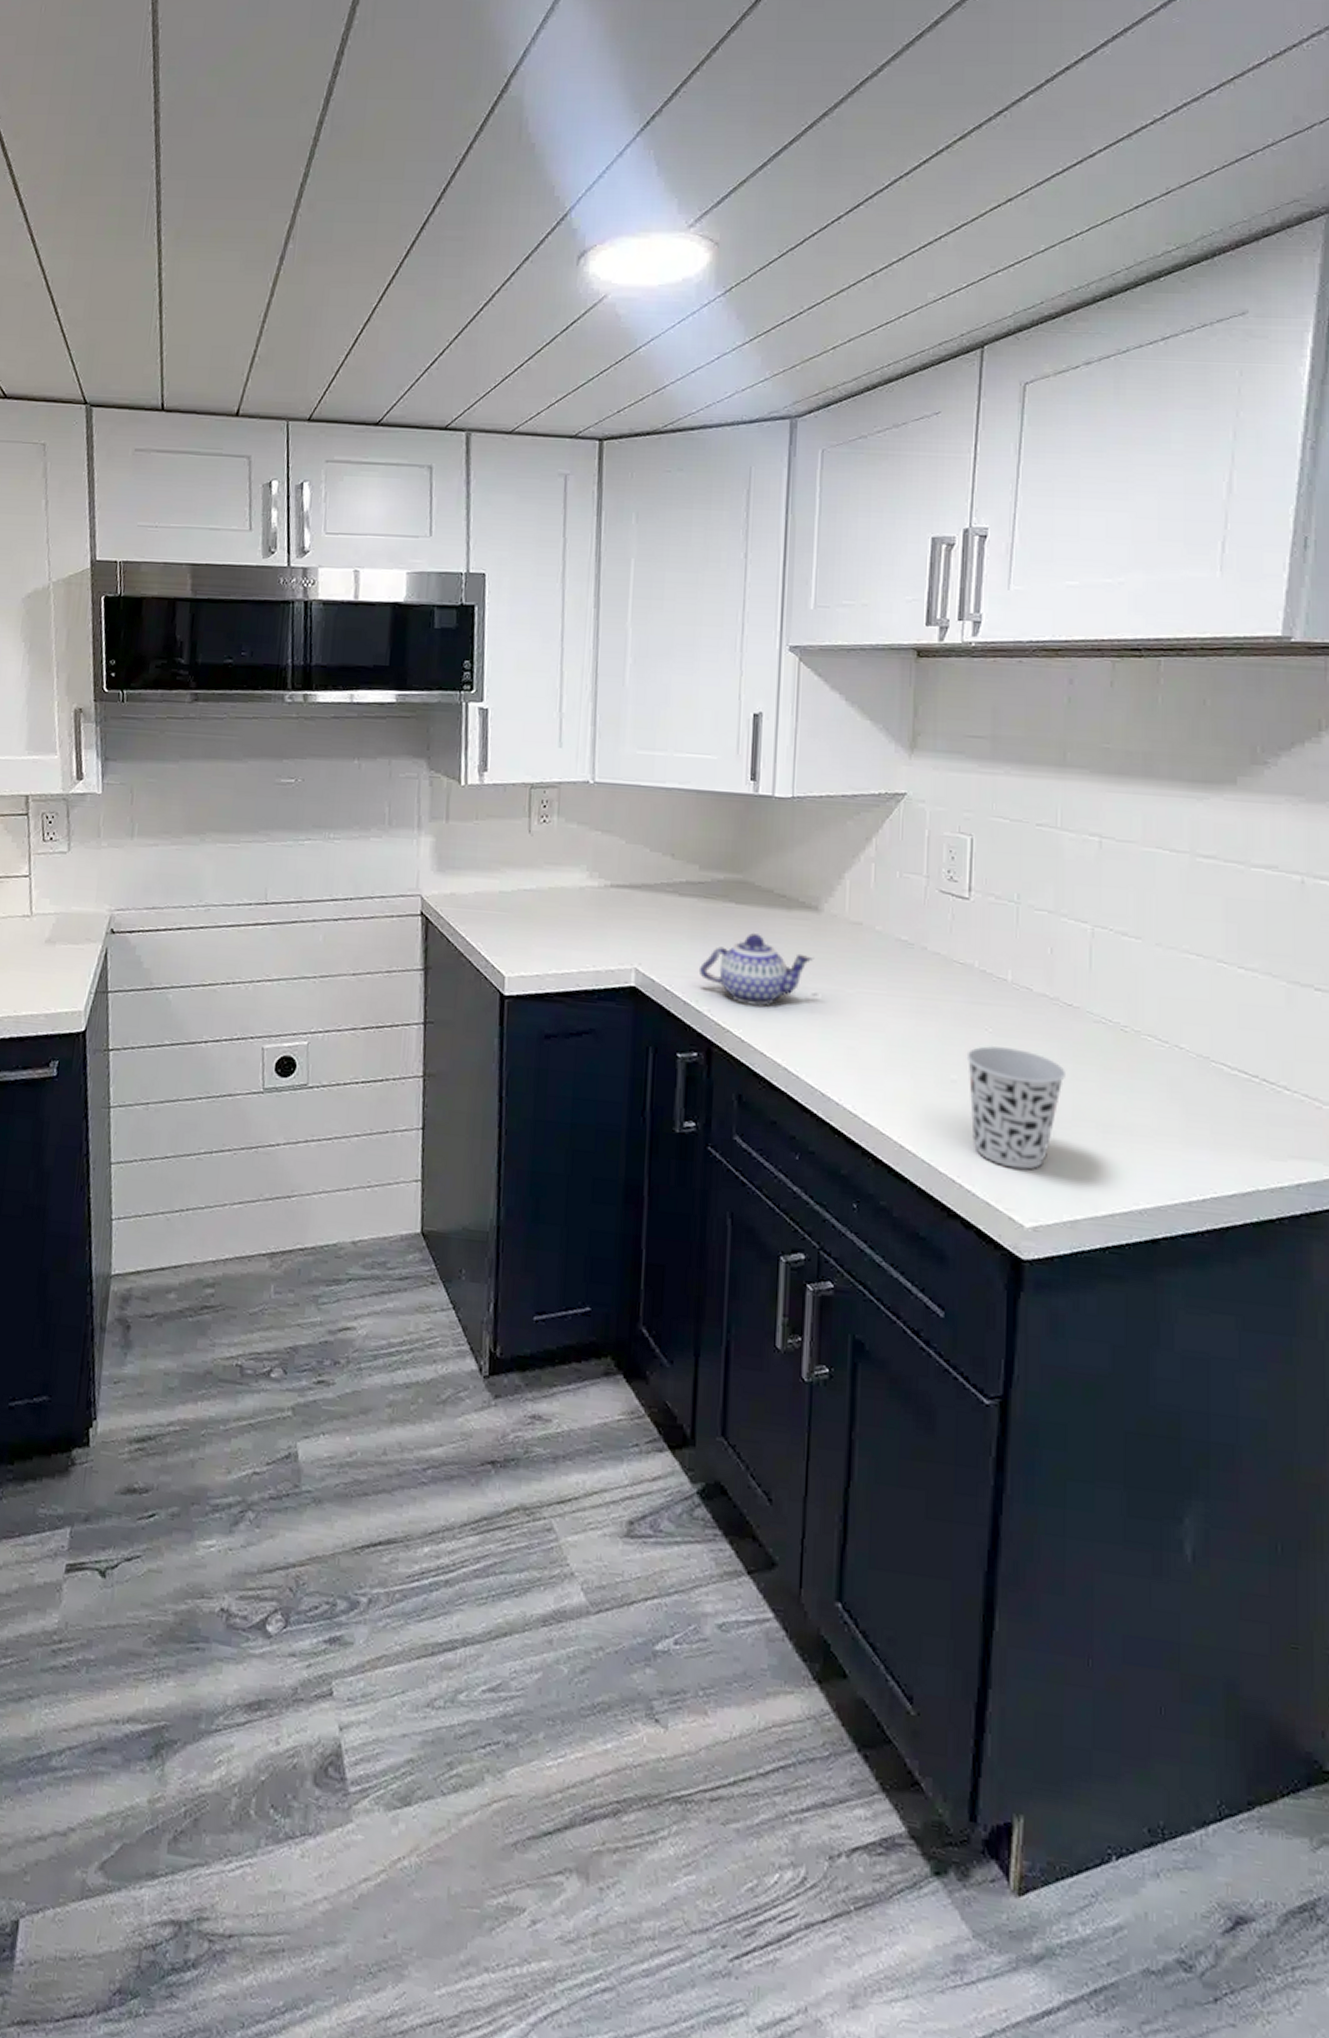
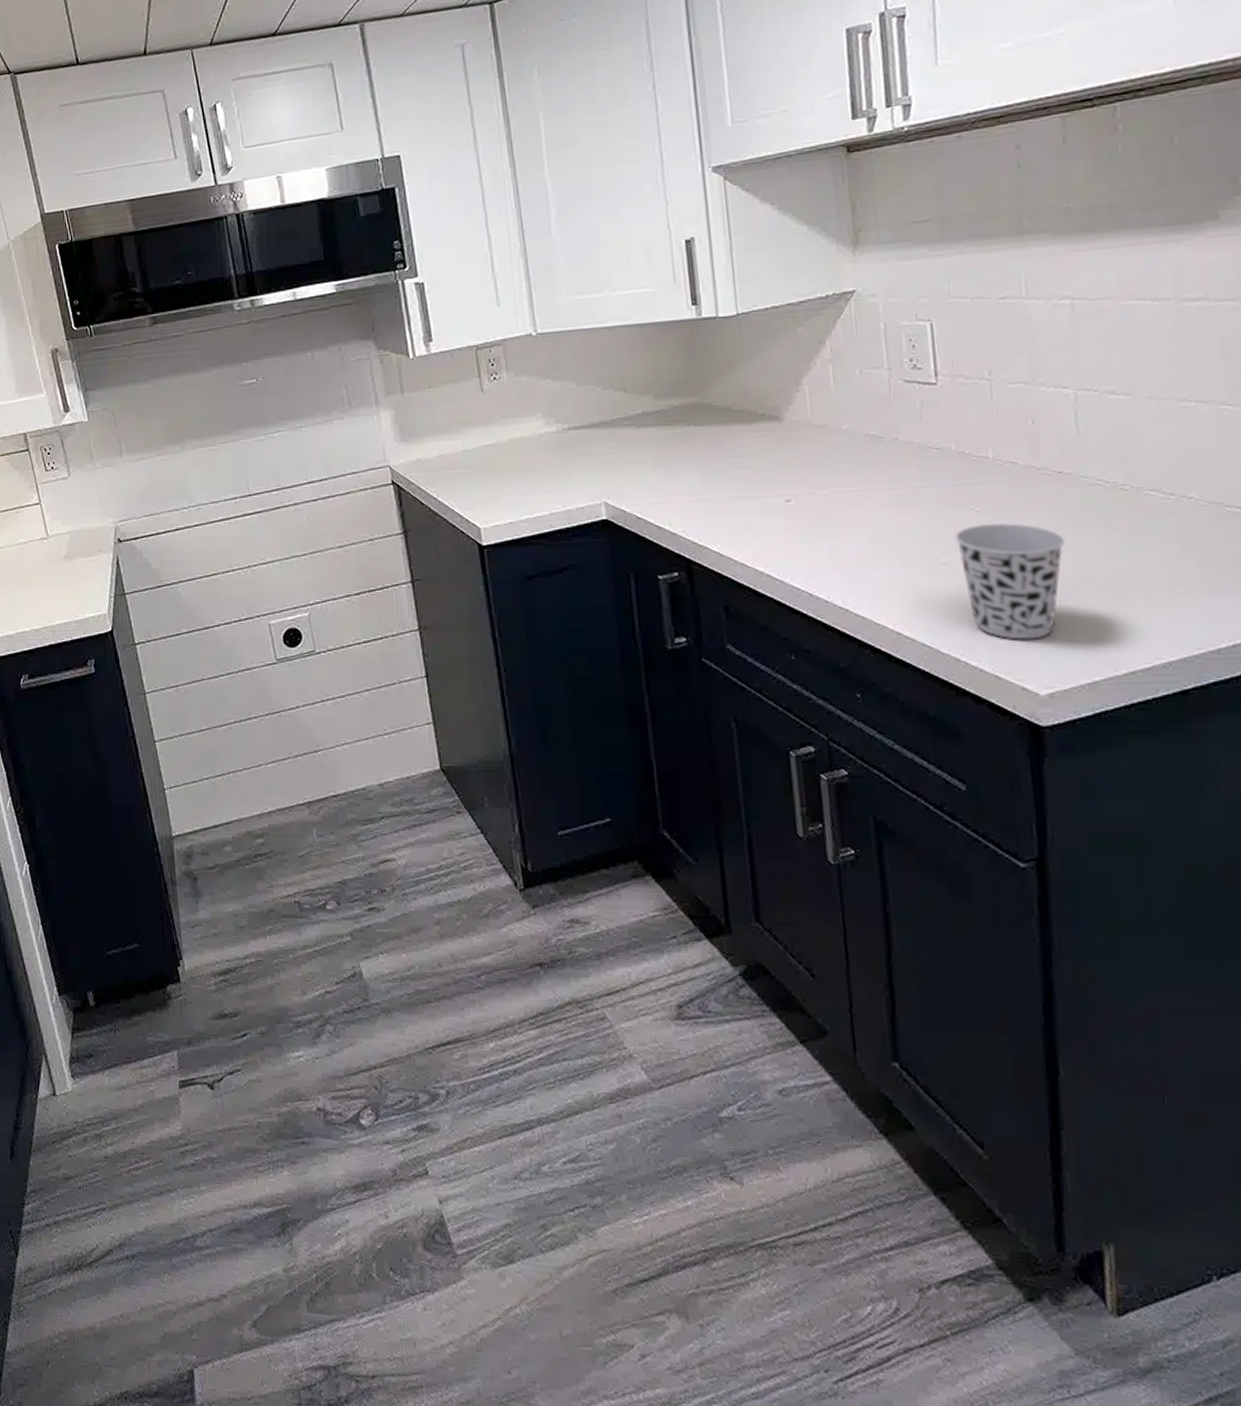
teapot: present [698,932,814,1006] -> none [667,450,783,520]

